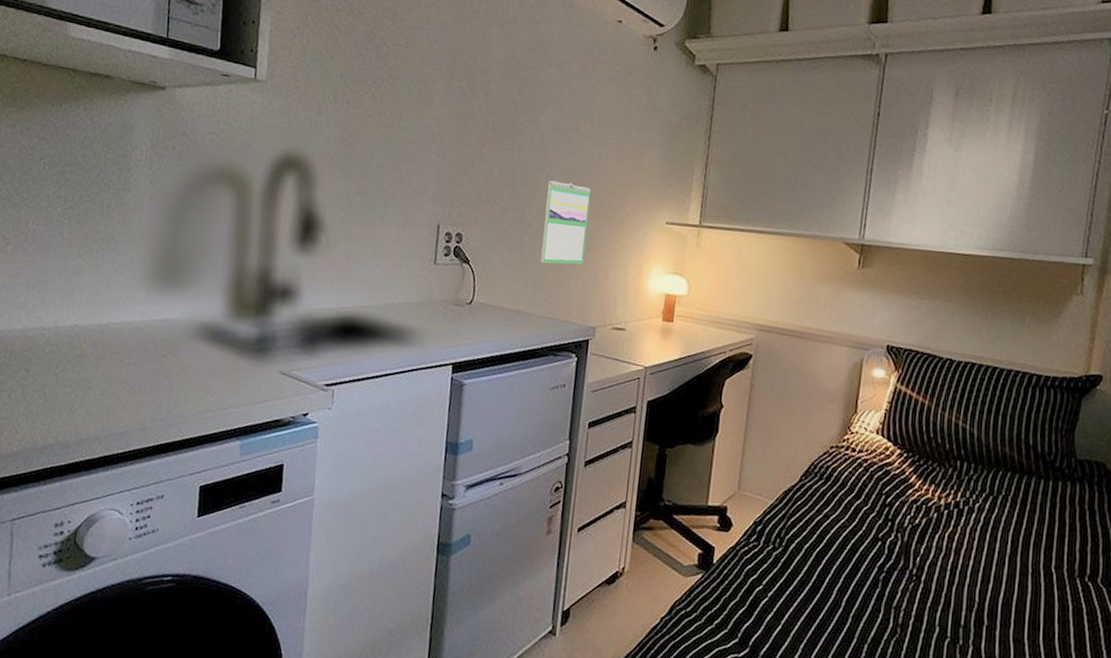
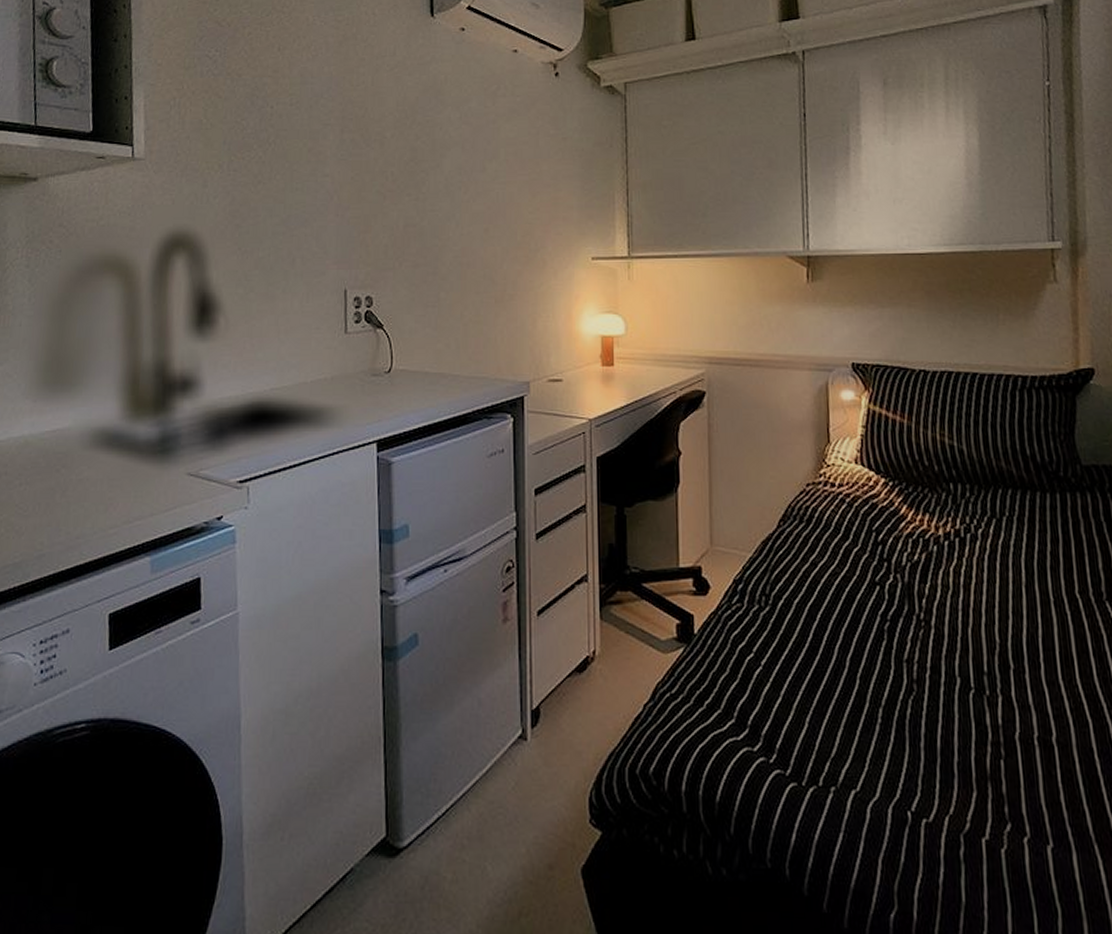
calendar: present [540,180,591,265] -> none [459,227,508,317]

